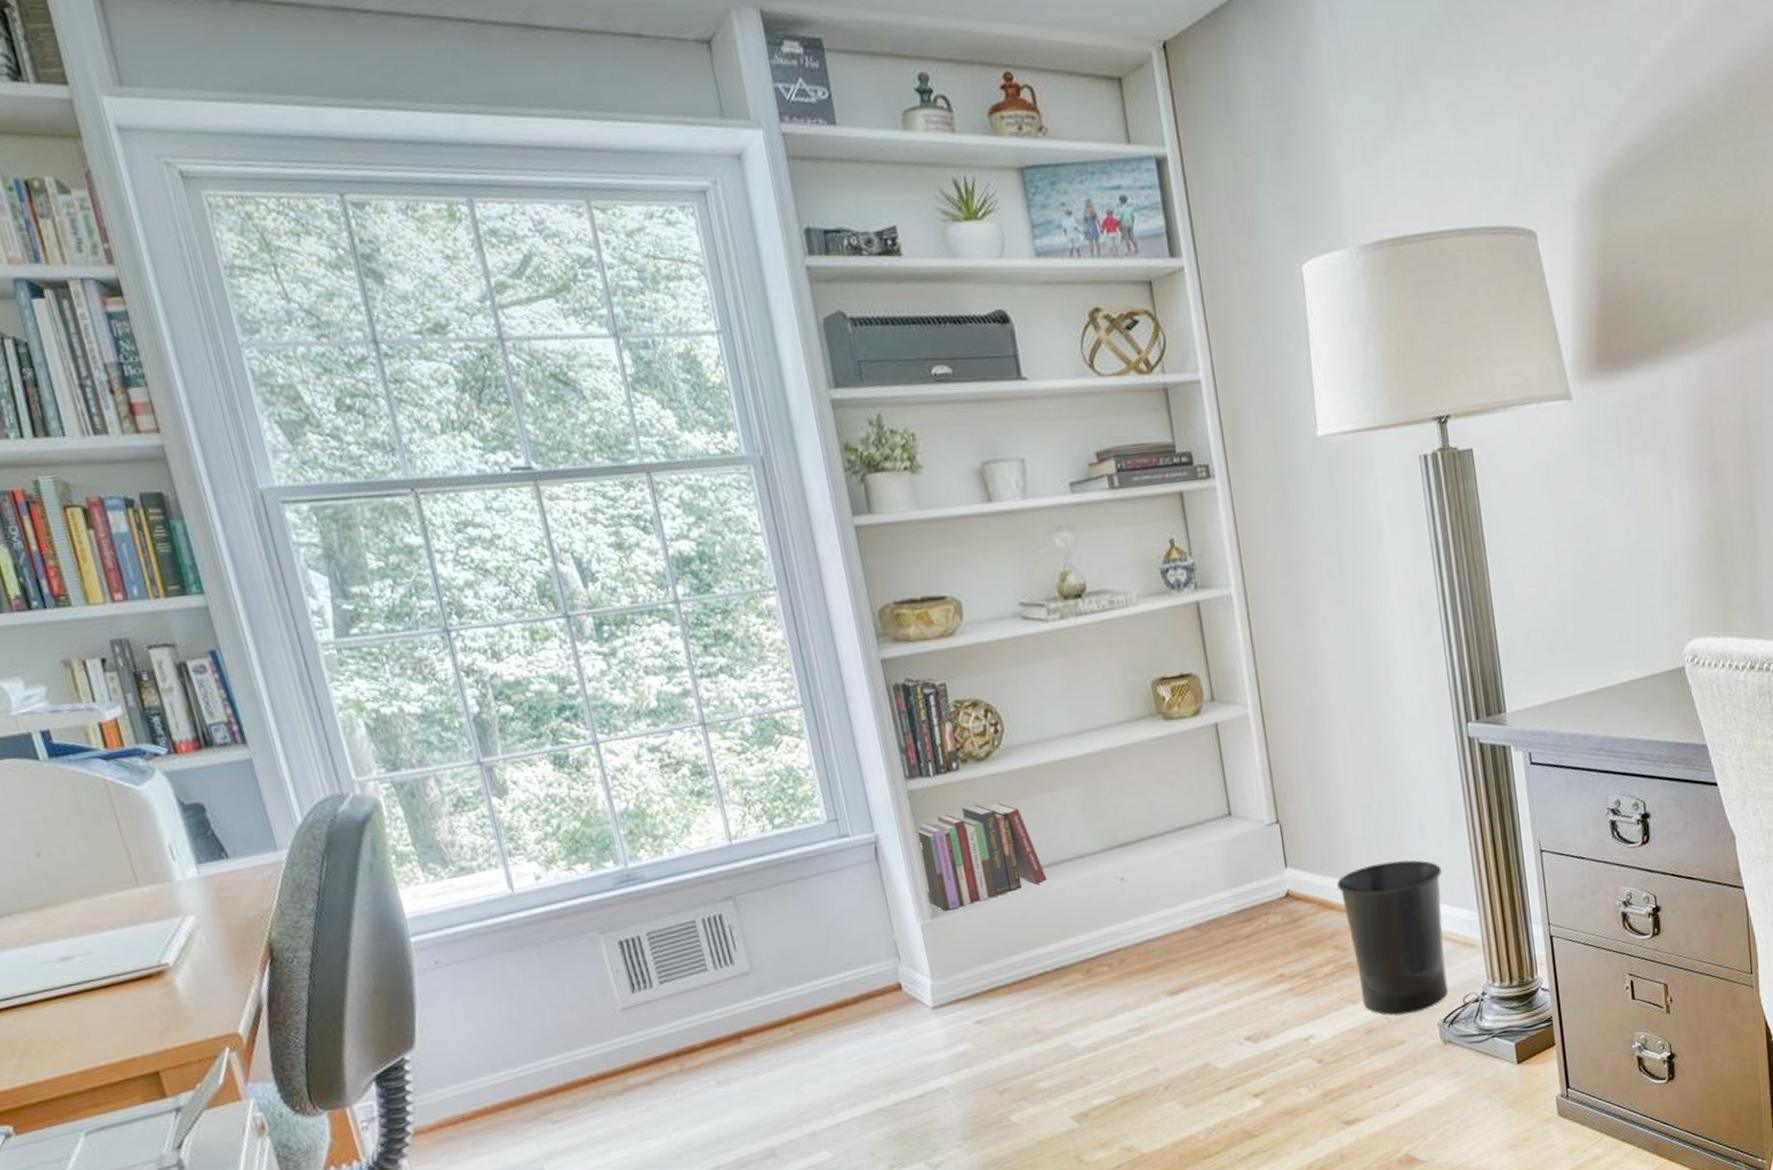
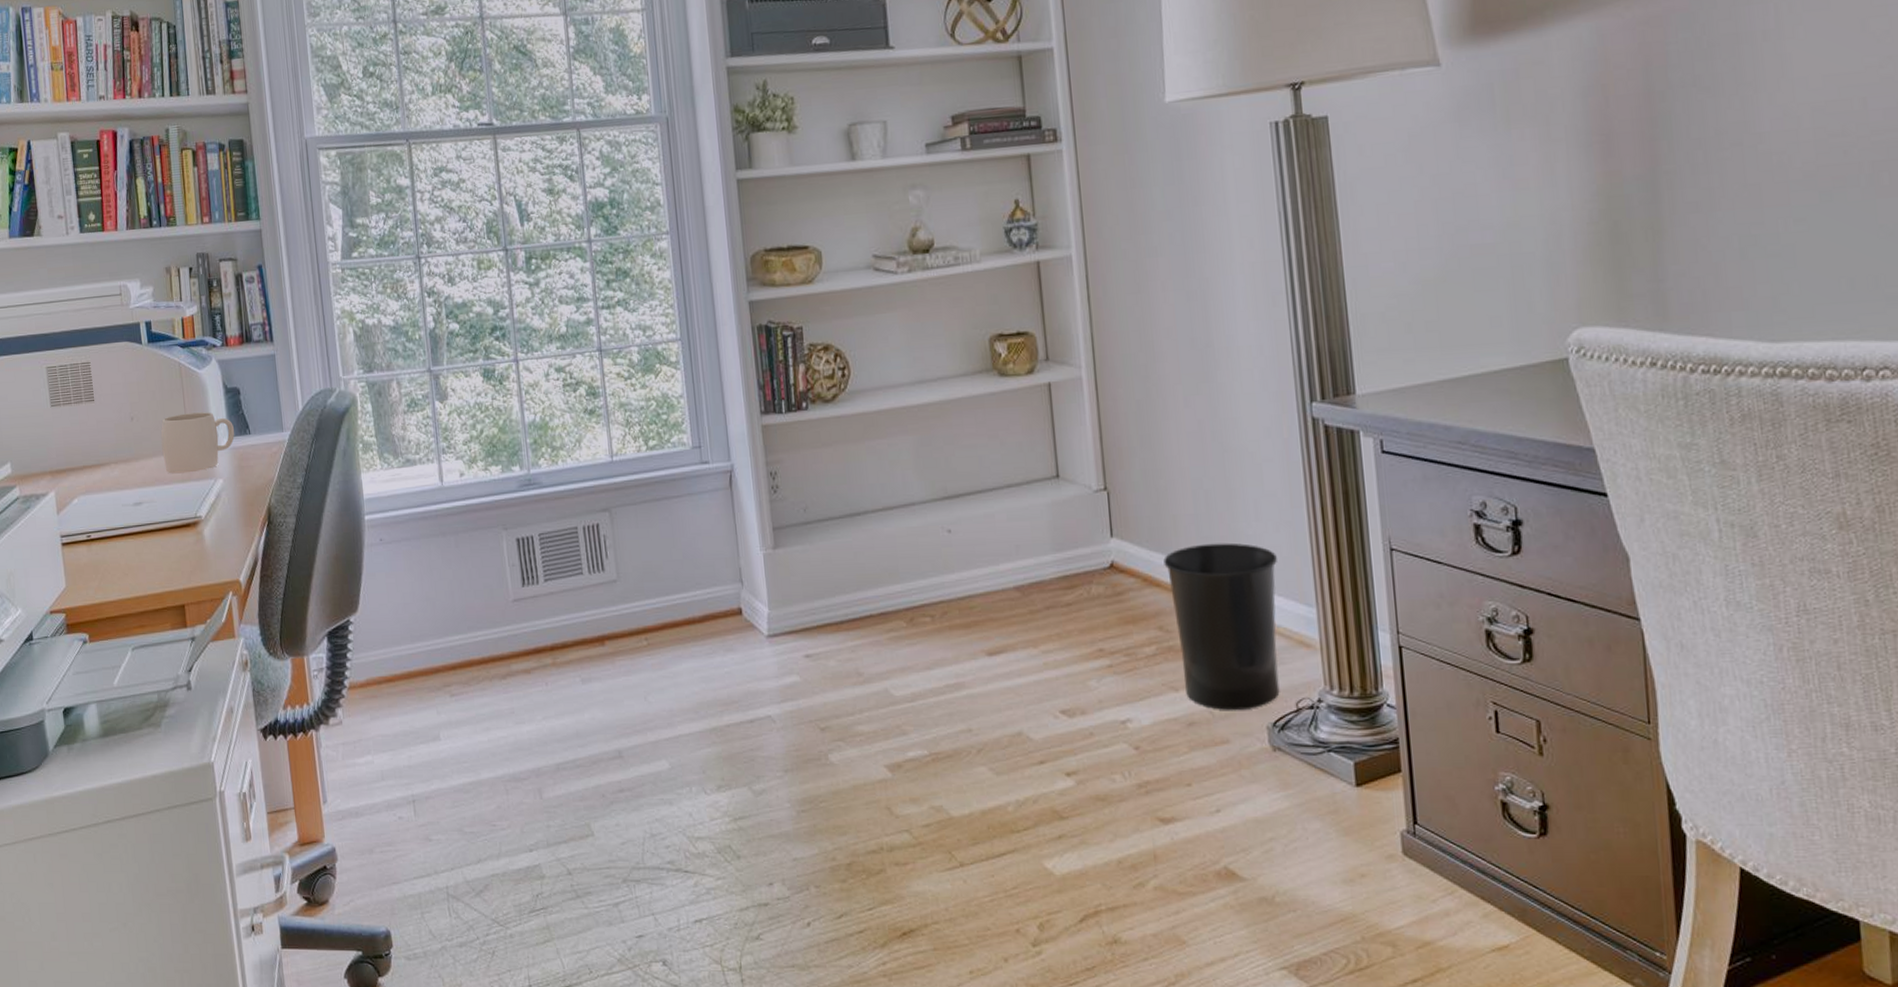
mug: none [87,836,205,917] -> present [160,412,235,474]
books: present [915,802,1047,911] -> none [766,443,879,544]

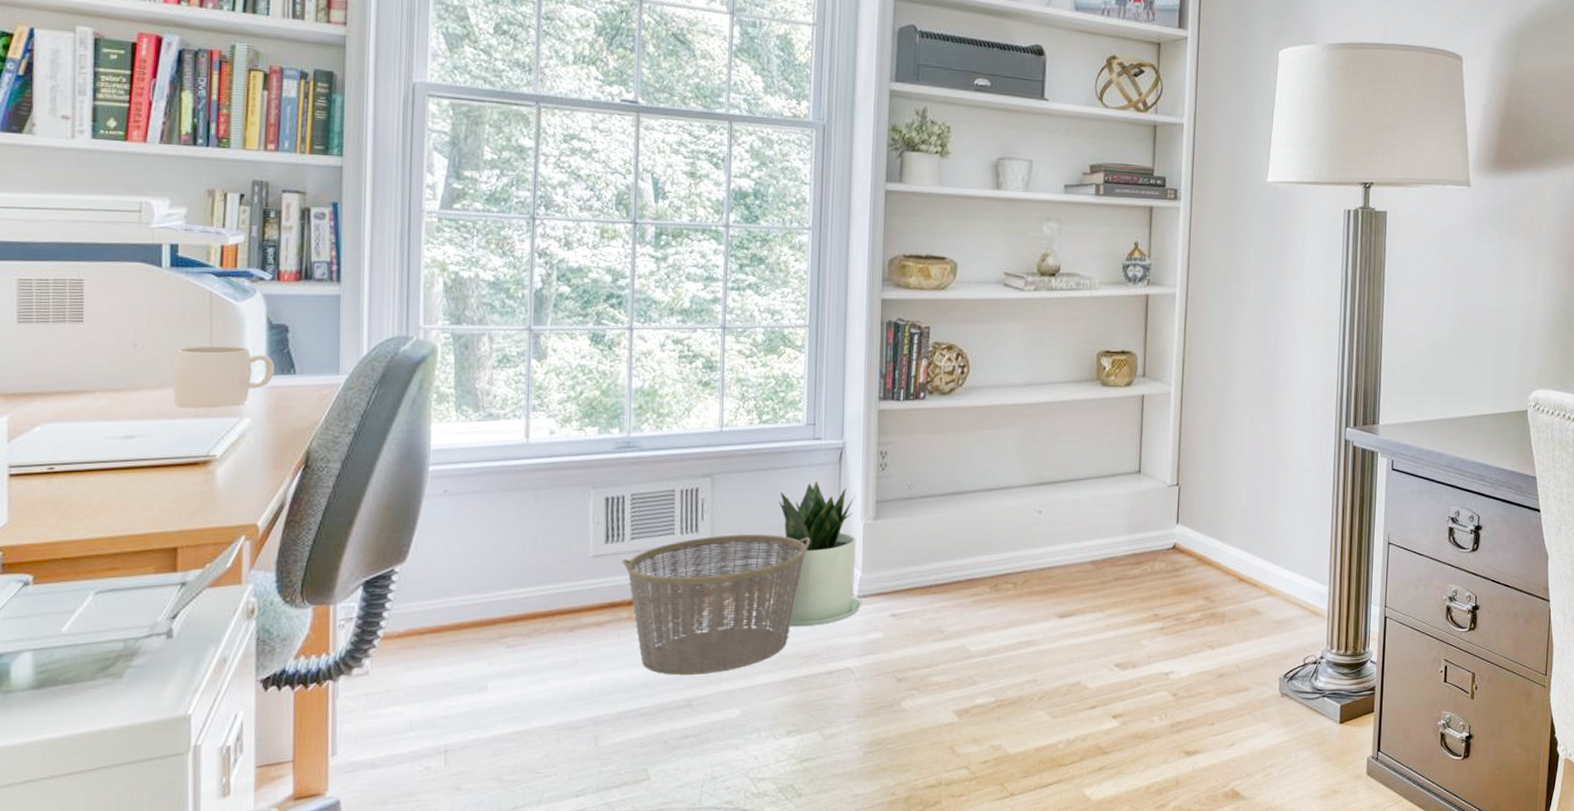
basket: none [539,570,714,724] -> present [622,535,811,675]
planter: none [675,510,774,671] -> present [764,482,863,627]
waste bin: present [1163,542,1280,710] -> none [1216,532,1304,664]

